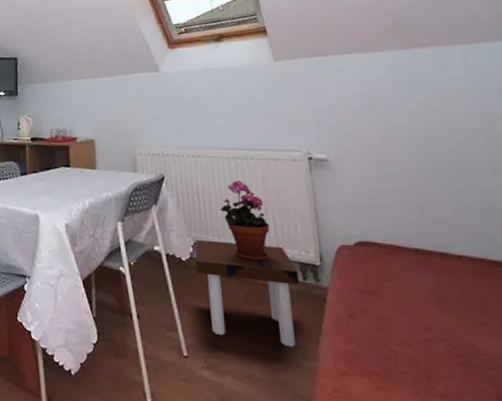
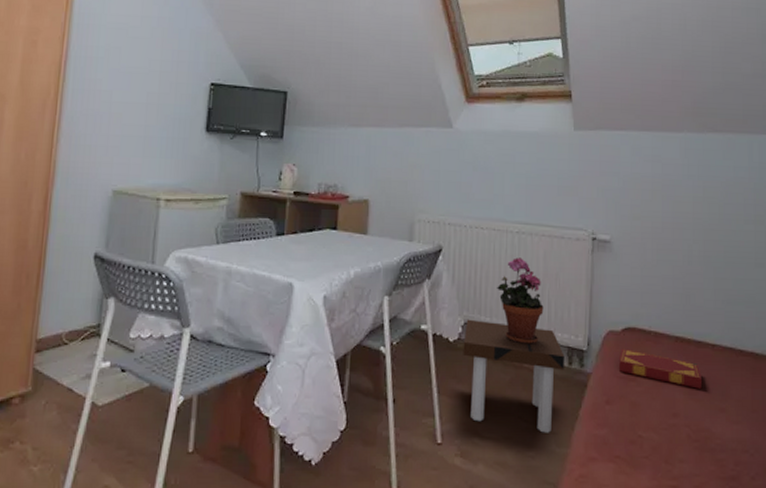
hardback book: none [356,262,454,302] -> present [618,348,702,389]

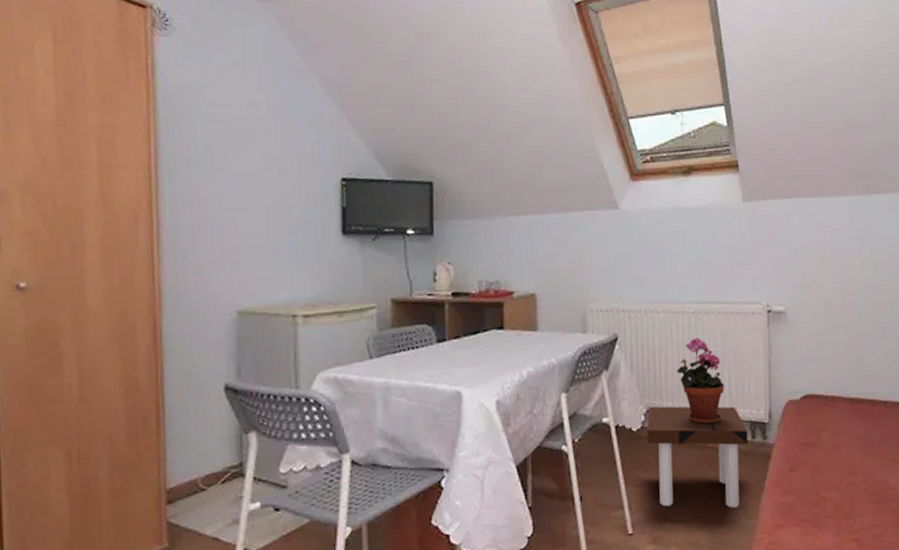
hardback book: present [618,348,702,389] -> none [799,415,876,445]

